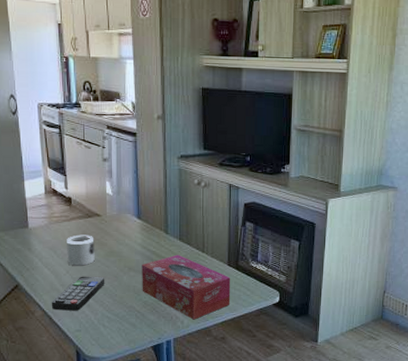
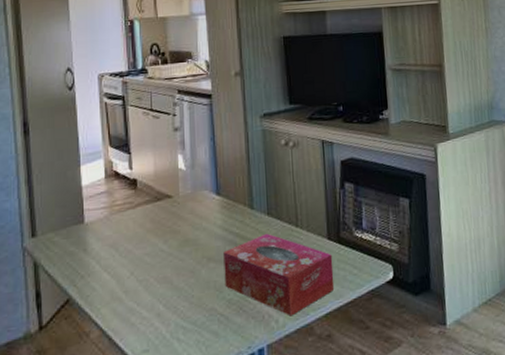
remote control: present [51,276,105,311] -> none [111,275,179,327]
mug: present [67,235,95,266] -> none [131,222,166,264]

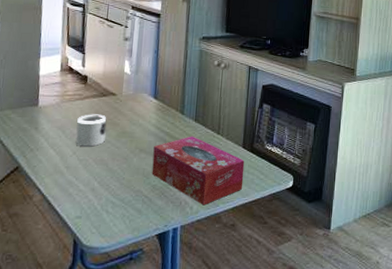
mug: none [131,222,166,264] -> present [75,114,107,147]

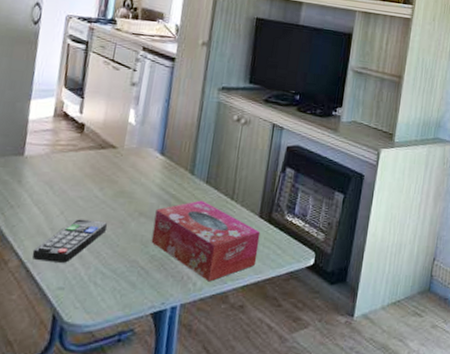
remote control: none [52,157,114,195] -> present [32,219,108,263]
mug: present [75,114,107,147] -> none [64,168,104,207]

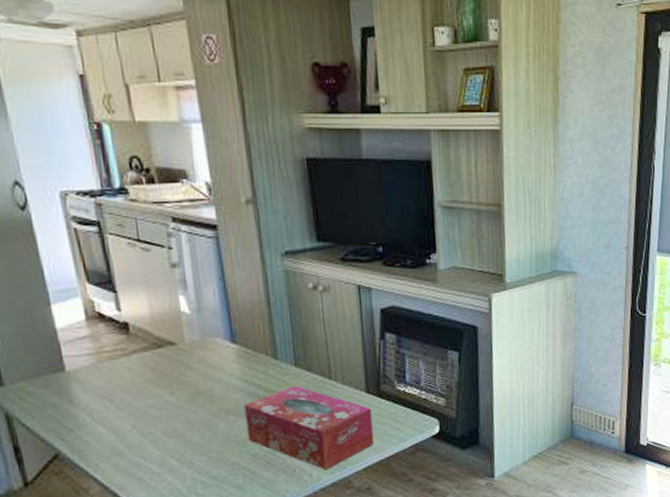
remote control: present [32,219,108,263] -> none [113,428,193,483]

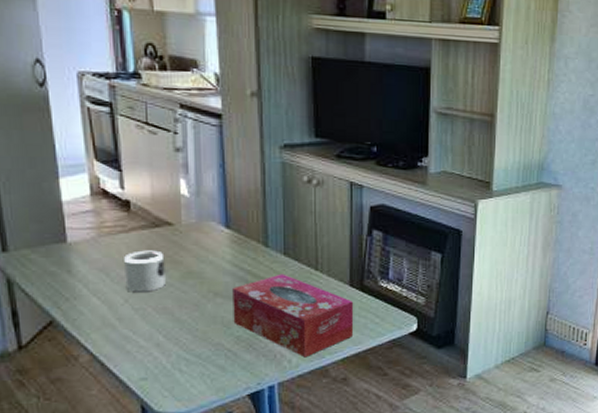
mug: none [127,372,174,417] -> present [124,250,166,292]

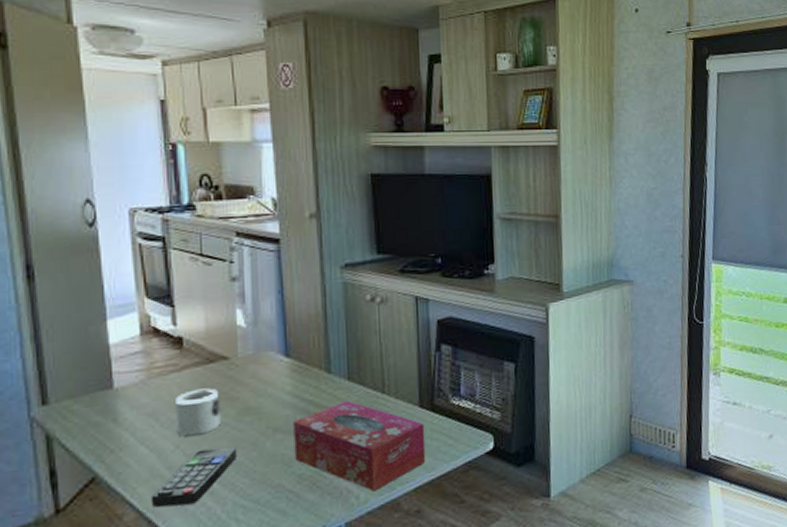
remote control: none [103,305,182,353] -> present [150,447,238,508]

